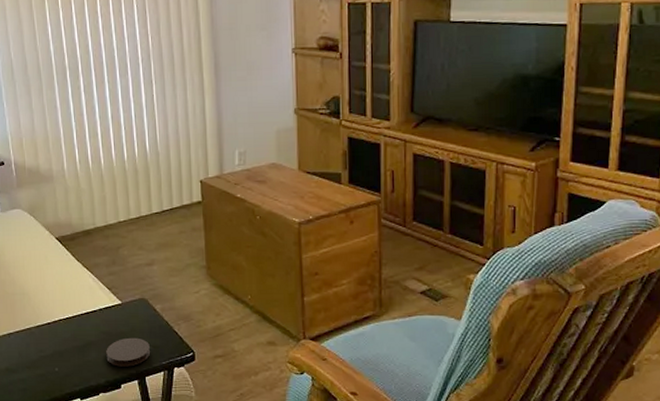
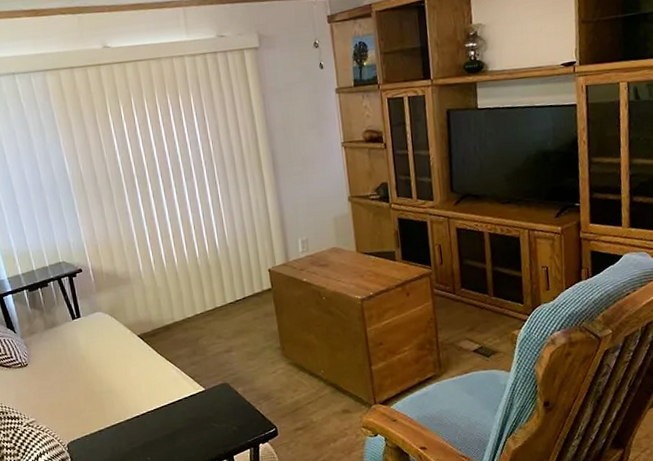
coaster: present [106,337,151,367] -> none [194,420,237,449]

